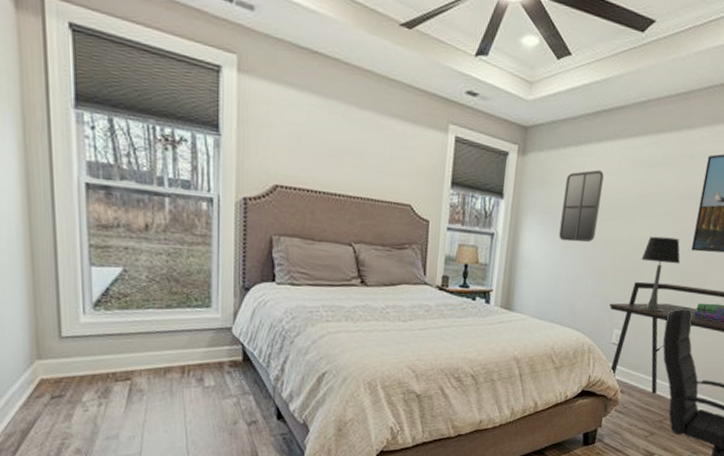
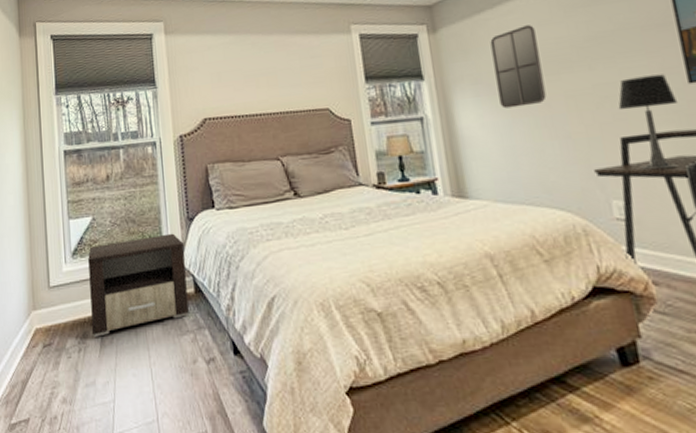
nightstand: none [115,299,236,393] -> present [88,233,189,337]

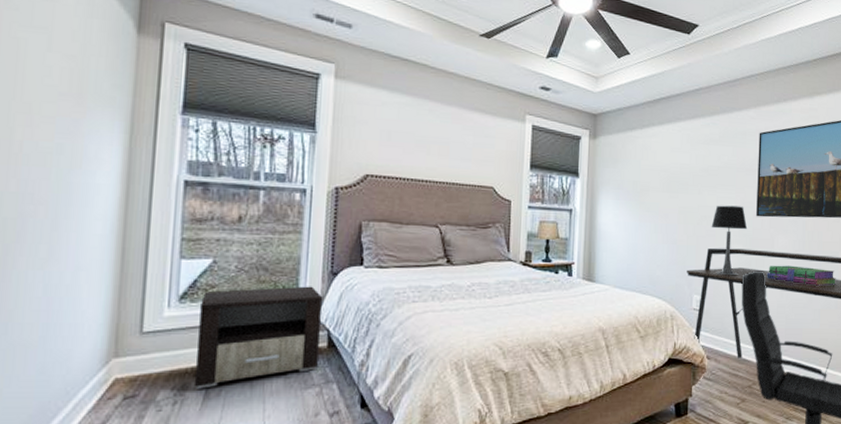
home mirror: present [490,25,547,109] -> none [633,149,668,214]

